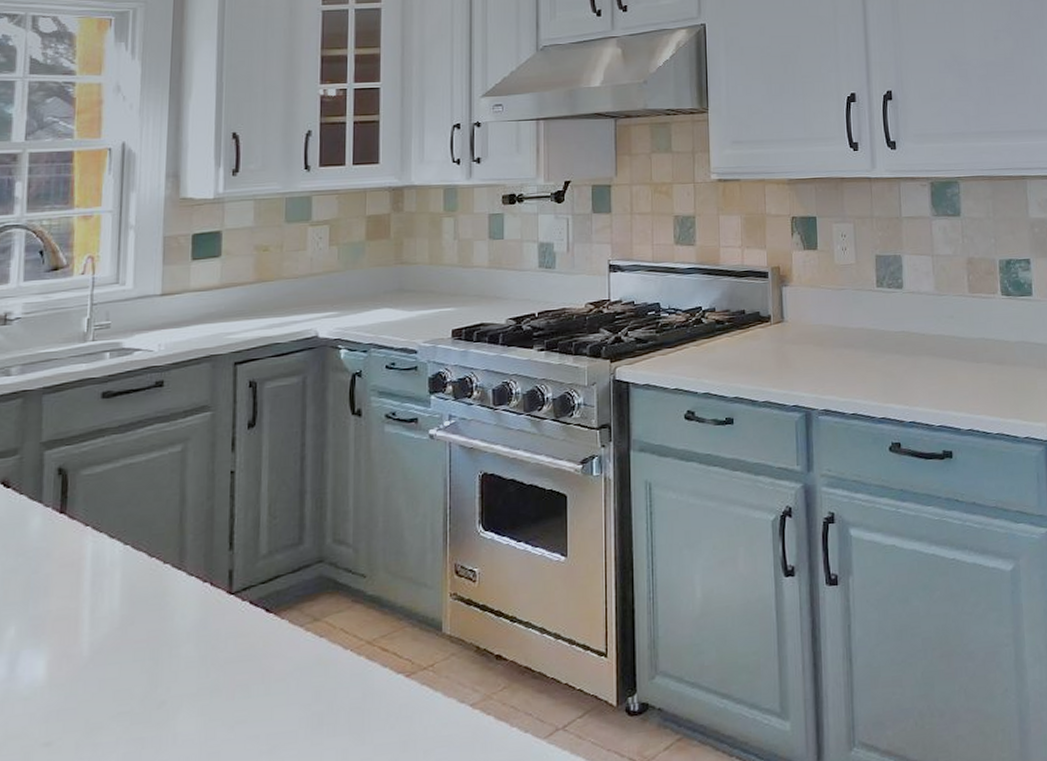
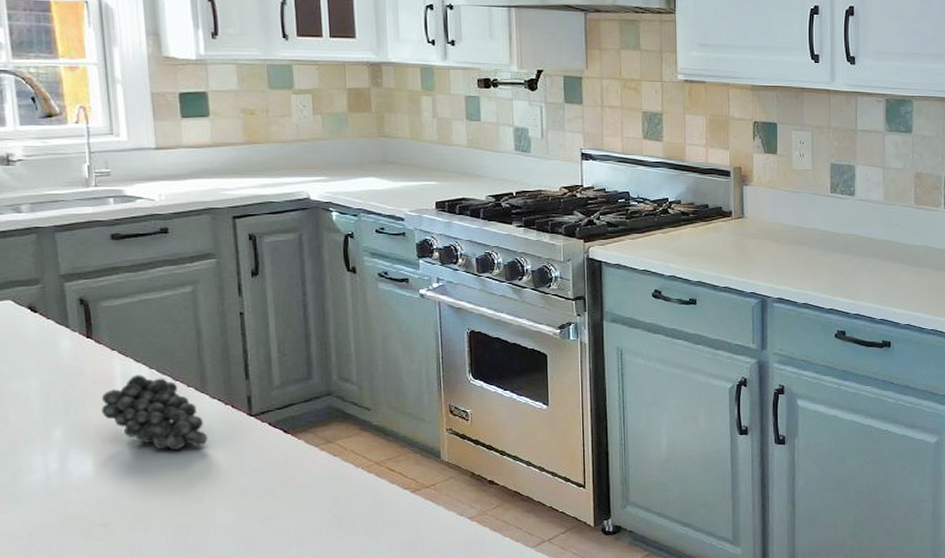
fruit: none [64,553,180,642] -> present [102,375,208,450]

